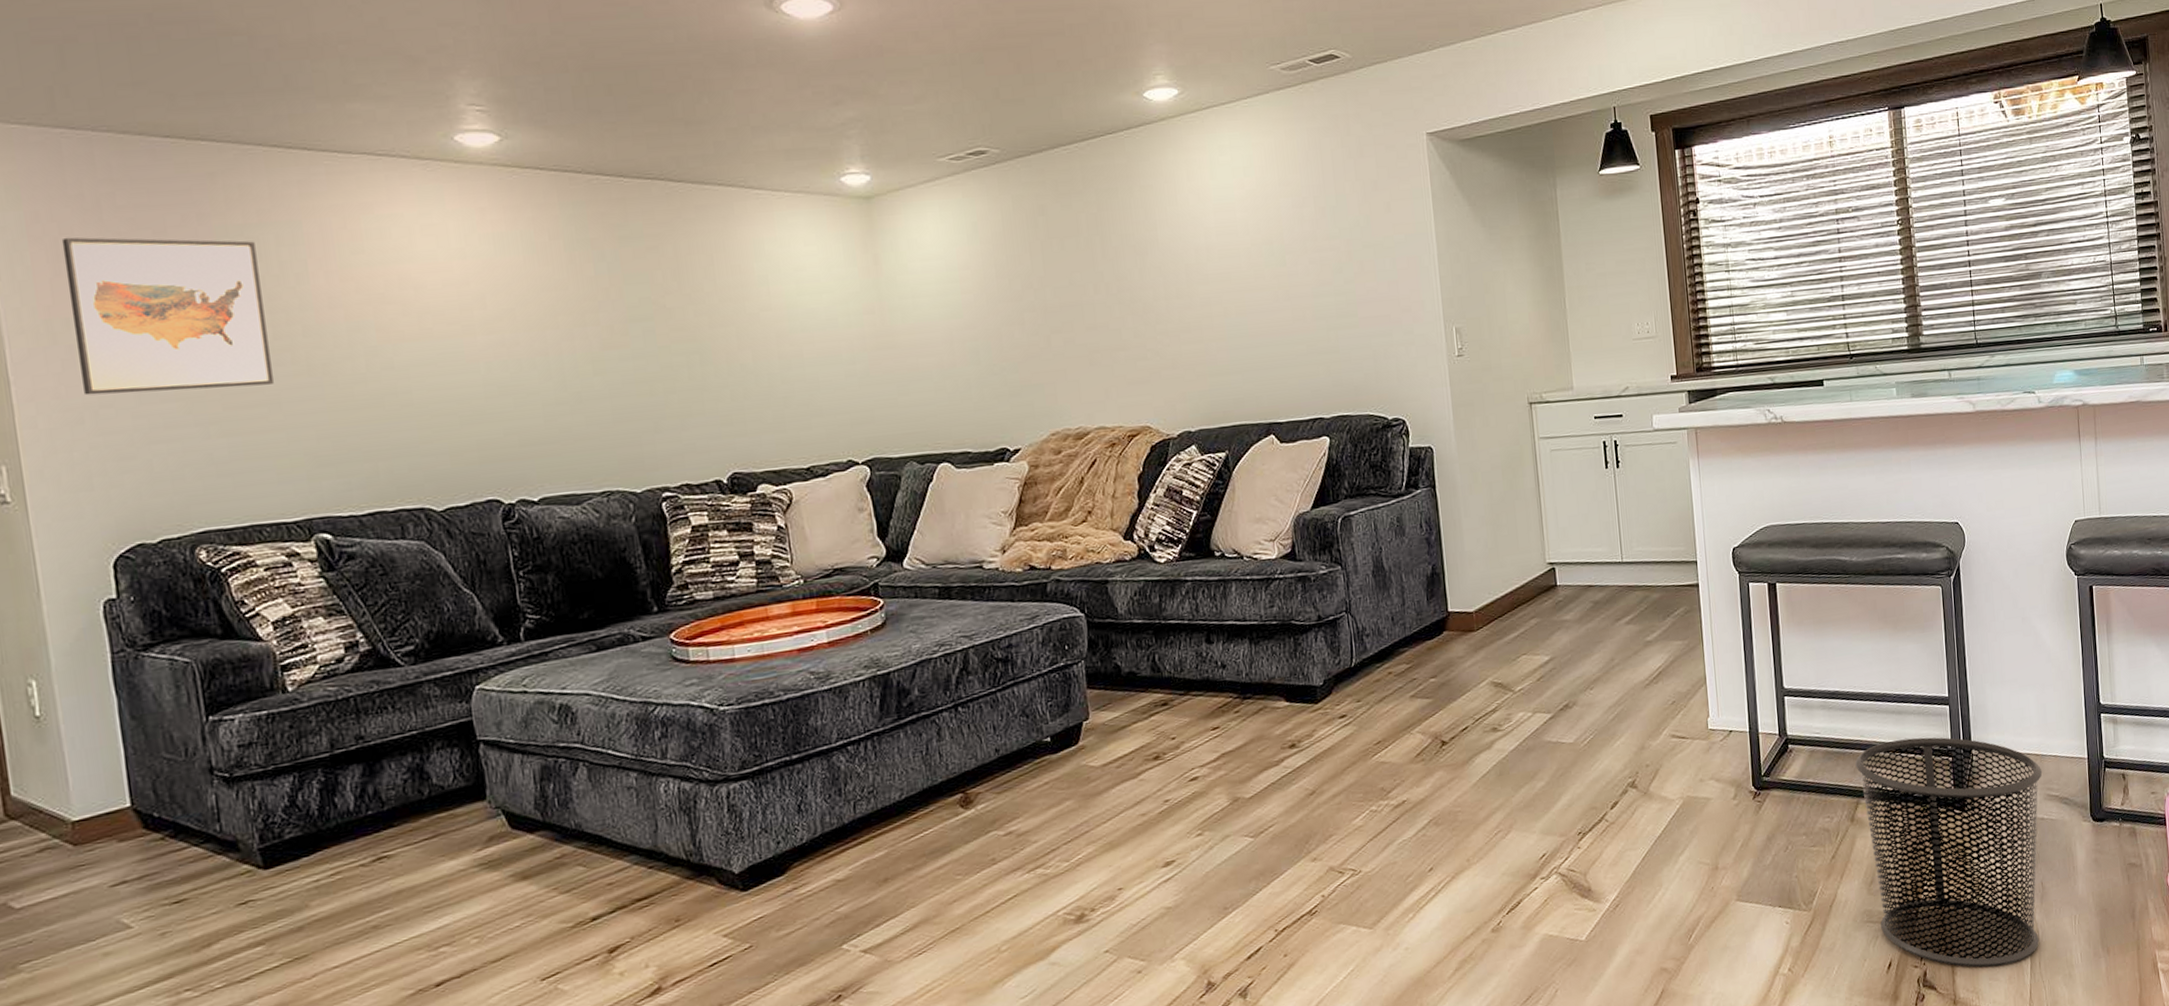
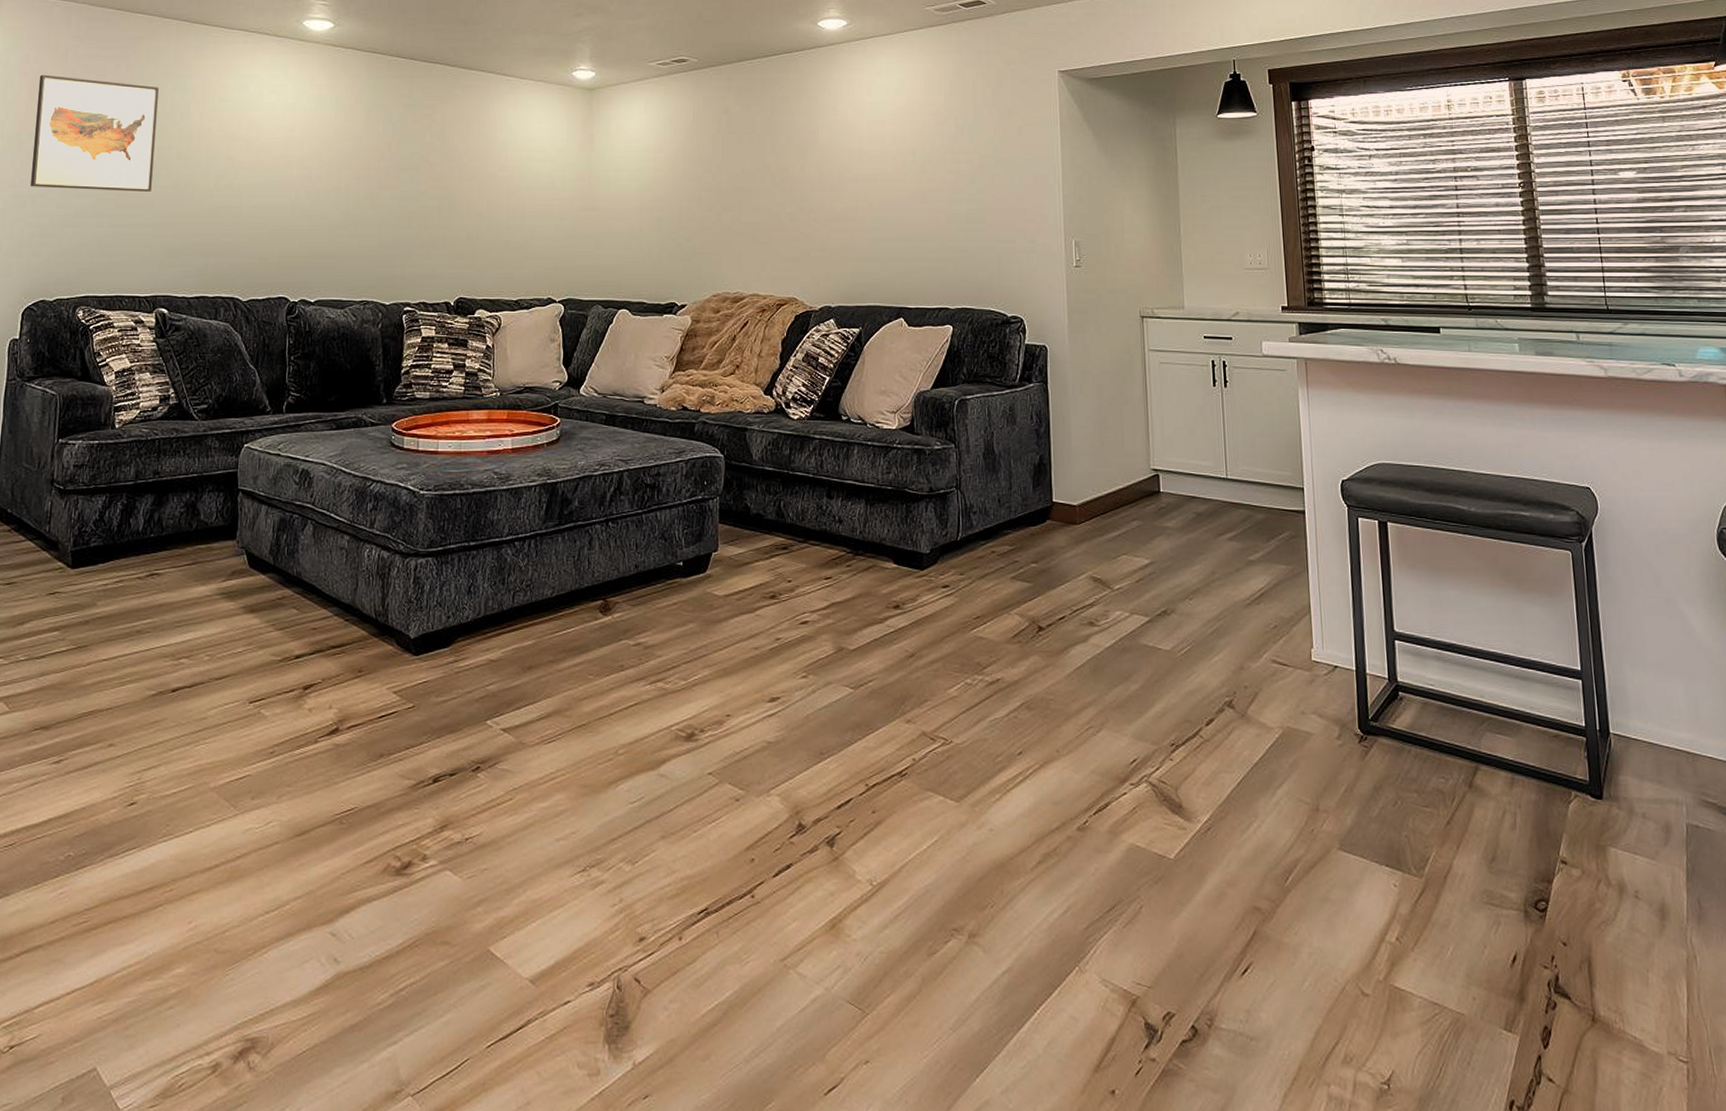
waste bin: present [1855,737,2043,968] -> none [1474,708,1698,988]

